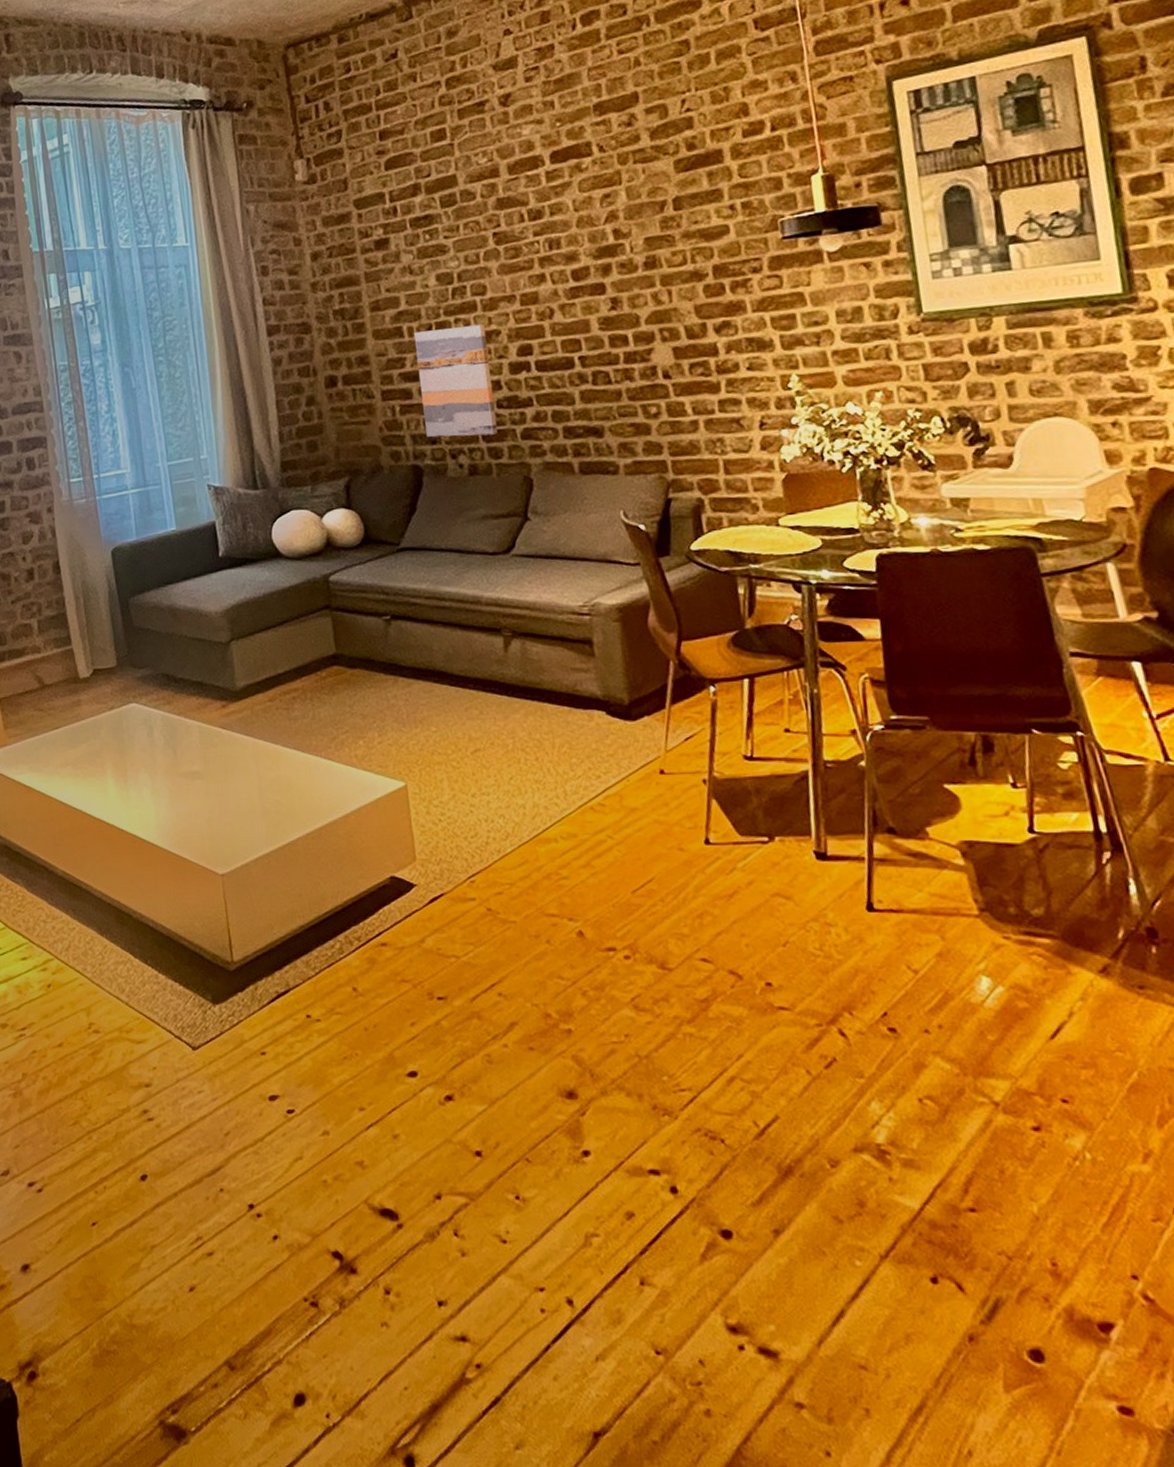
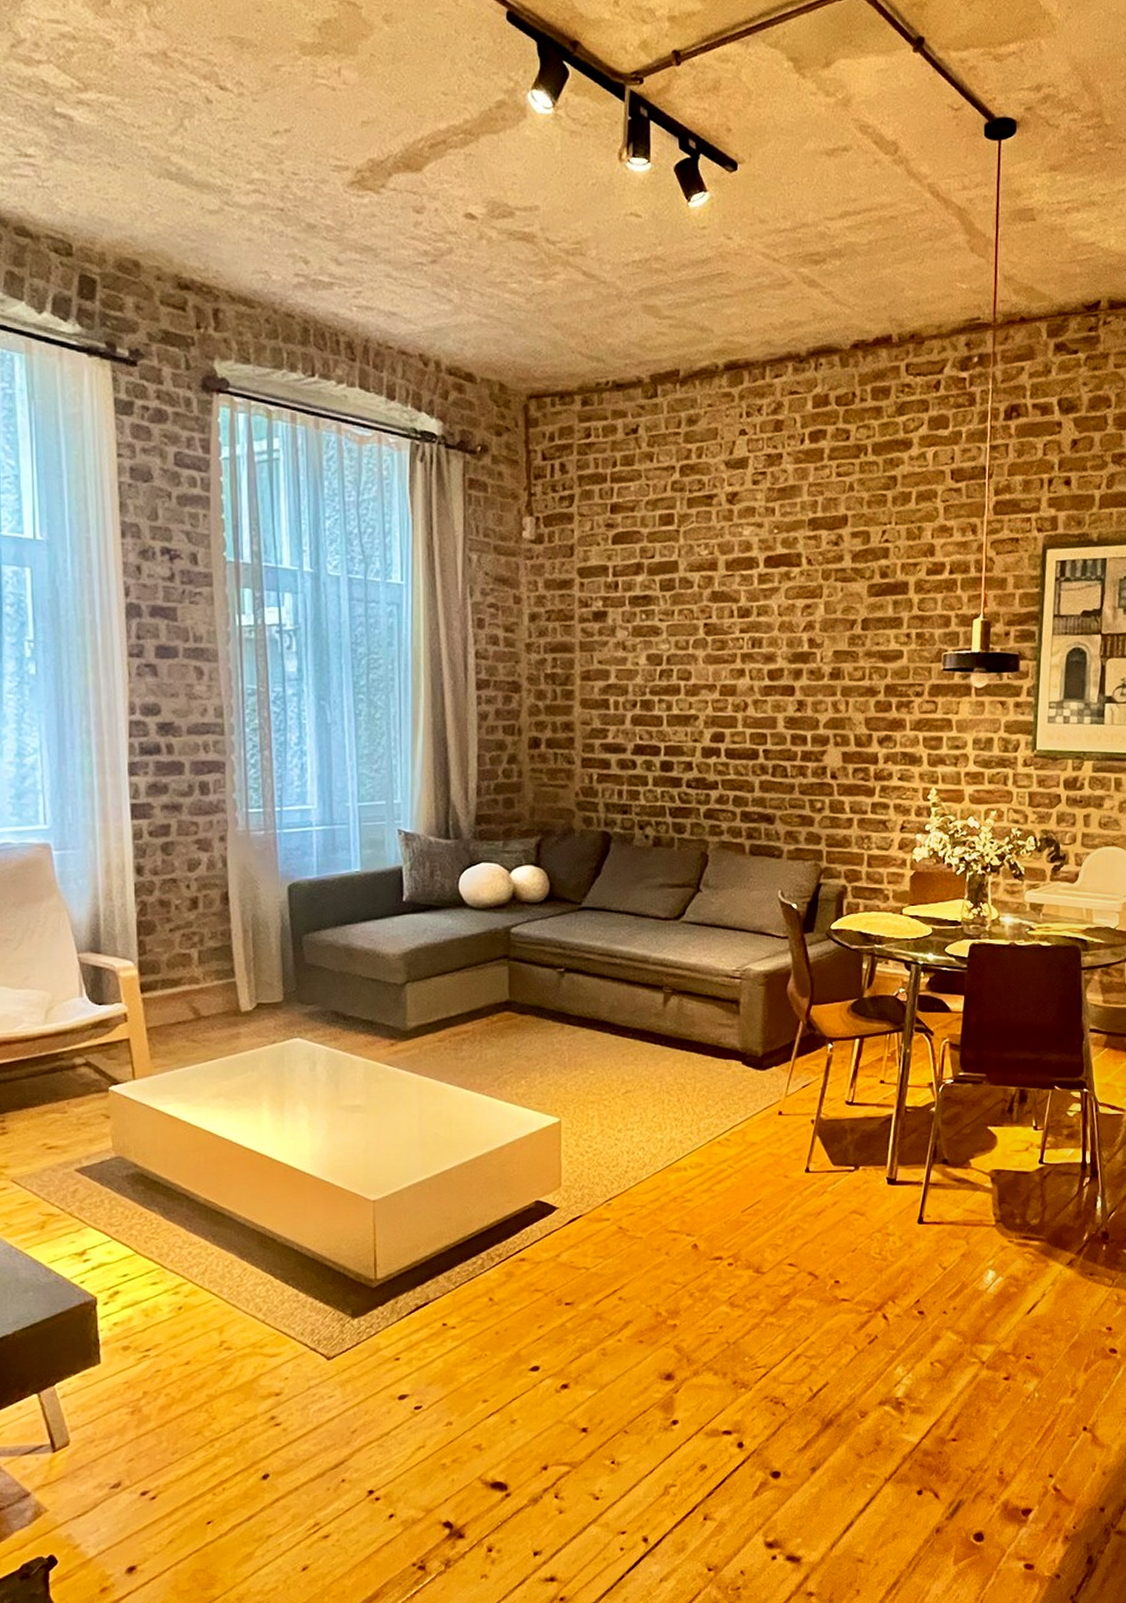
wall art: present [414,324,498,438] -> none [619,707,686,811]

